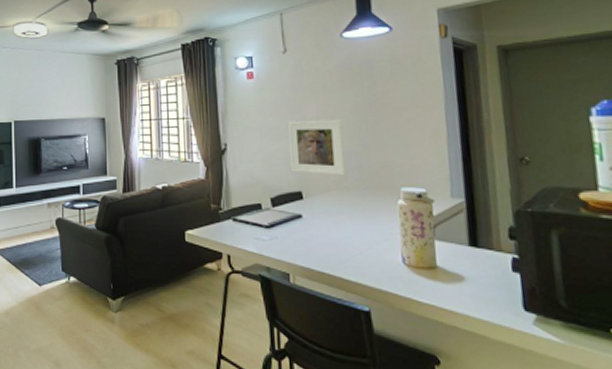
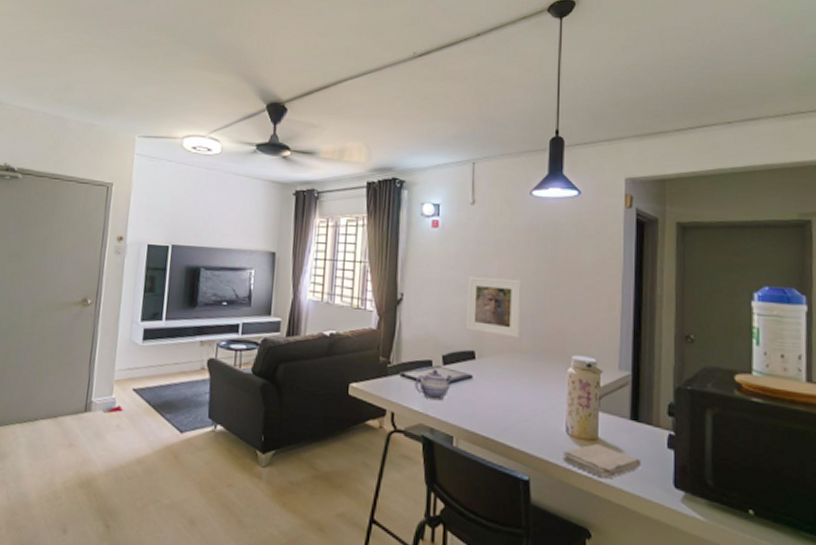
teapot: none [246,211,283,241] -> present [414,368,453,401]
washcloth: none [402,272,487,306] -> present [563,444,642,479]

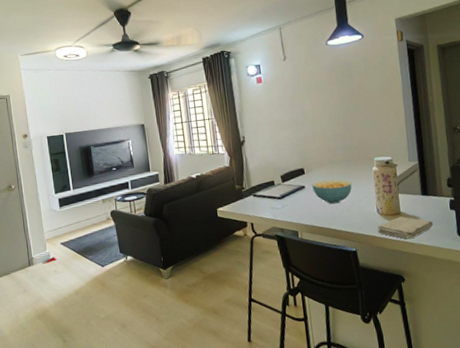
teapot: present [414,368,453,401] -> none [264,186,291,209]
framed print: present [467,276,522,338] -> none [291,110,335,154]
cereal bowl: none [482,373,537,409] -> present [312,179,352,204]

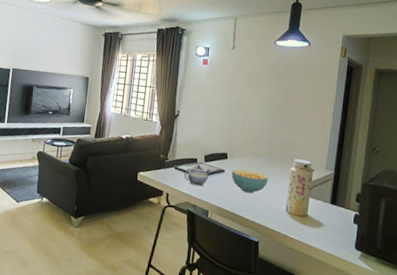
teapot: none [264,186,291,209] -> present [184,164,211,186]
washcloth: present [378,216,434,239] -> none [283,219,335,242]

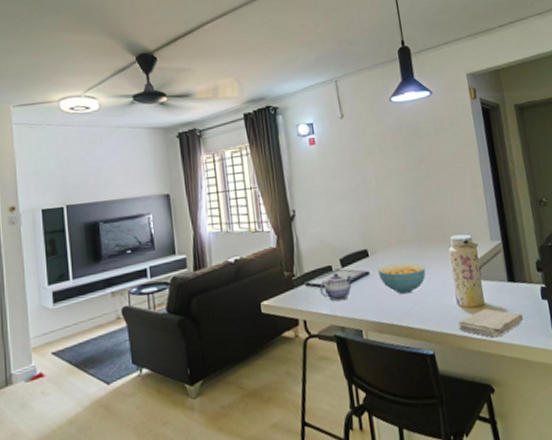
washcloth: none [283,219,335,242] -> present [458,308,524,338]

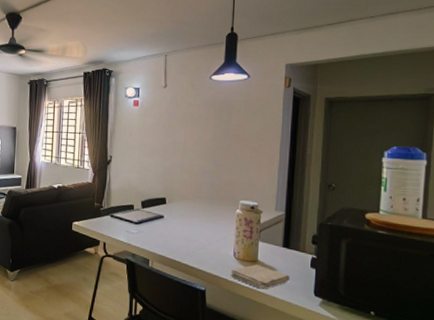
teapot: present [319,272,352,302] -> none [120,211,149,234]
cereal bowl: present [378,263,426,294] -> none [171,213,212,240]

